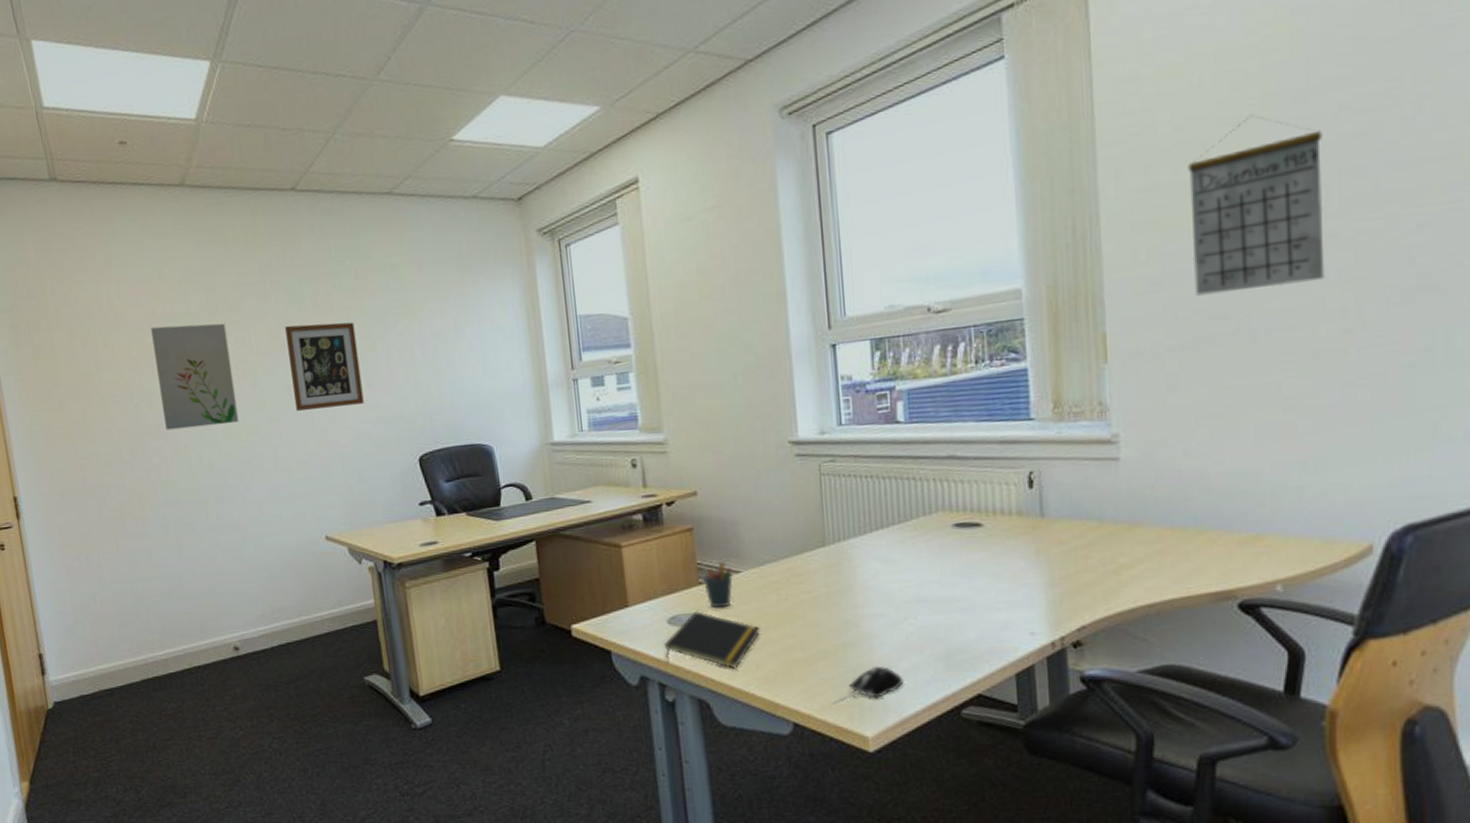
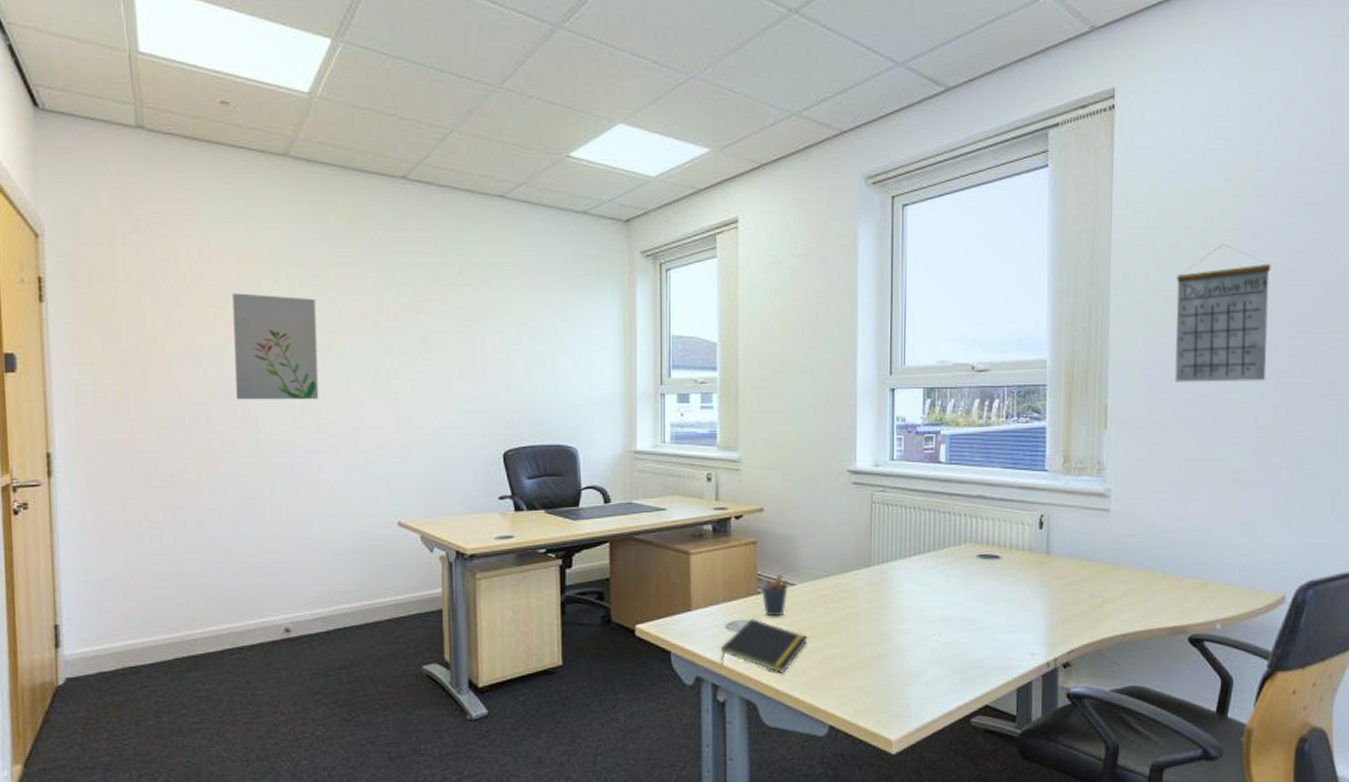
wall art: present [285,322,364,411] -> none [380,309,454,395]
computer mouse: present [832,667,904,705] -> none [864,677,926,710]

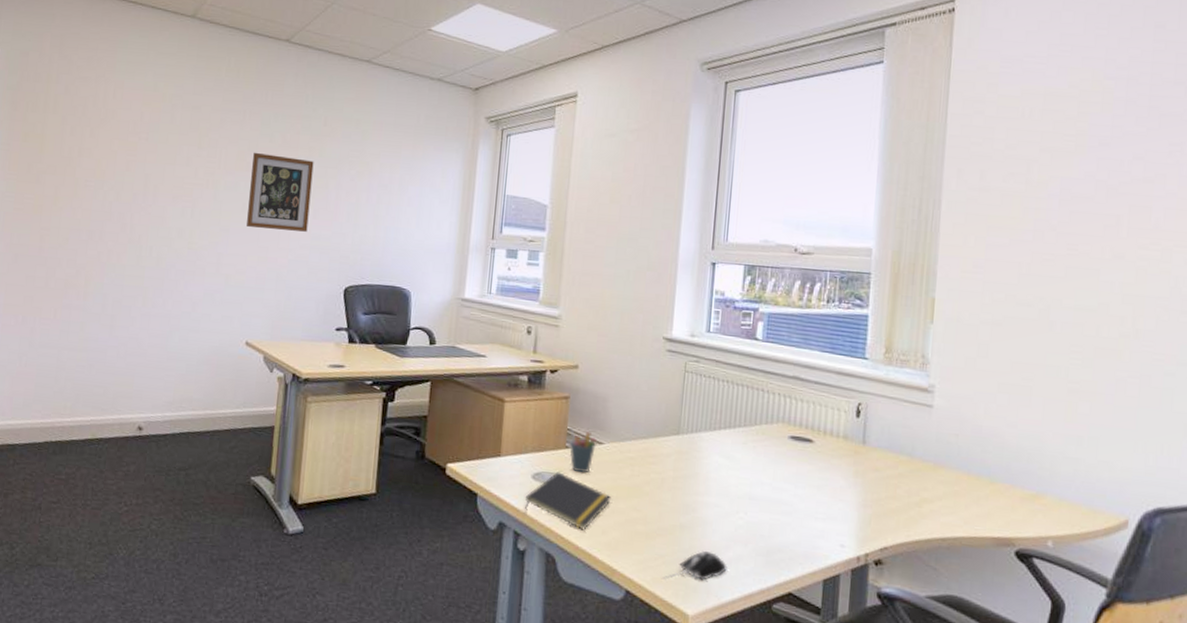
wall art: present [232,293,319,400] -> none [127,129,202,226]
wall art: none [380,309,454,395] -> present [247,152,314,232]
computer mouse: none [864,677,926,710] -> present [662,551,727,580]
calendar: present [1174,243,1271,383] -> none [1009,148,1120,291]

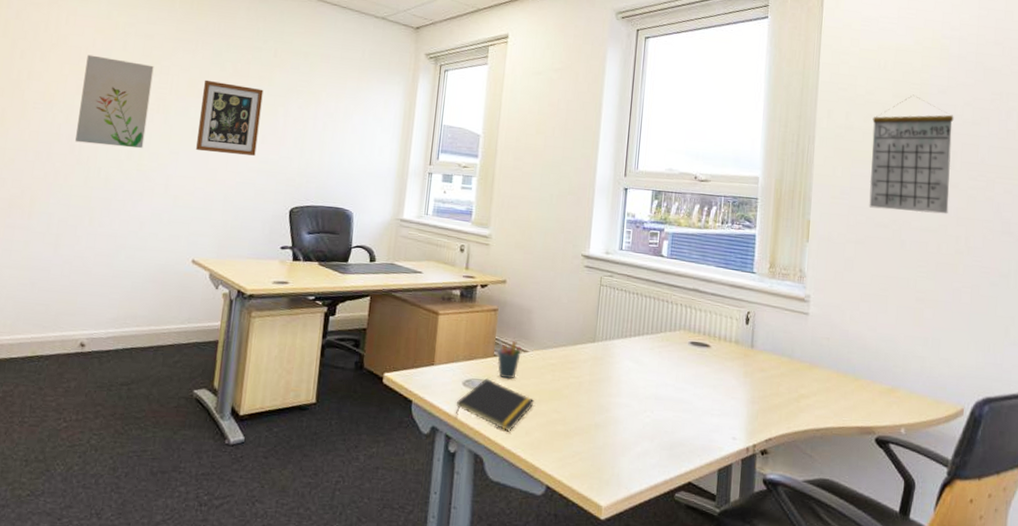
wall art: none [127,129,202,226] -> present [75,54,154,149]
computer mouse: present [662,551,727,580] -> none [579,447,636,475]
calendar: none [1009,148,1120,291] -> present [869,94,954,214]

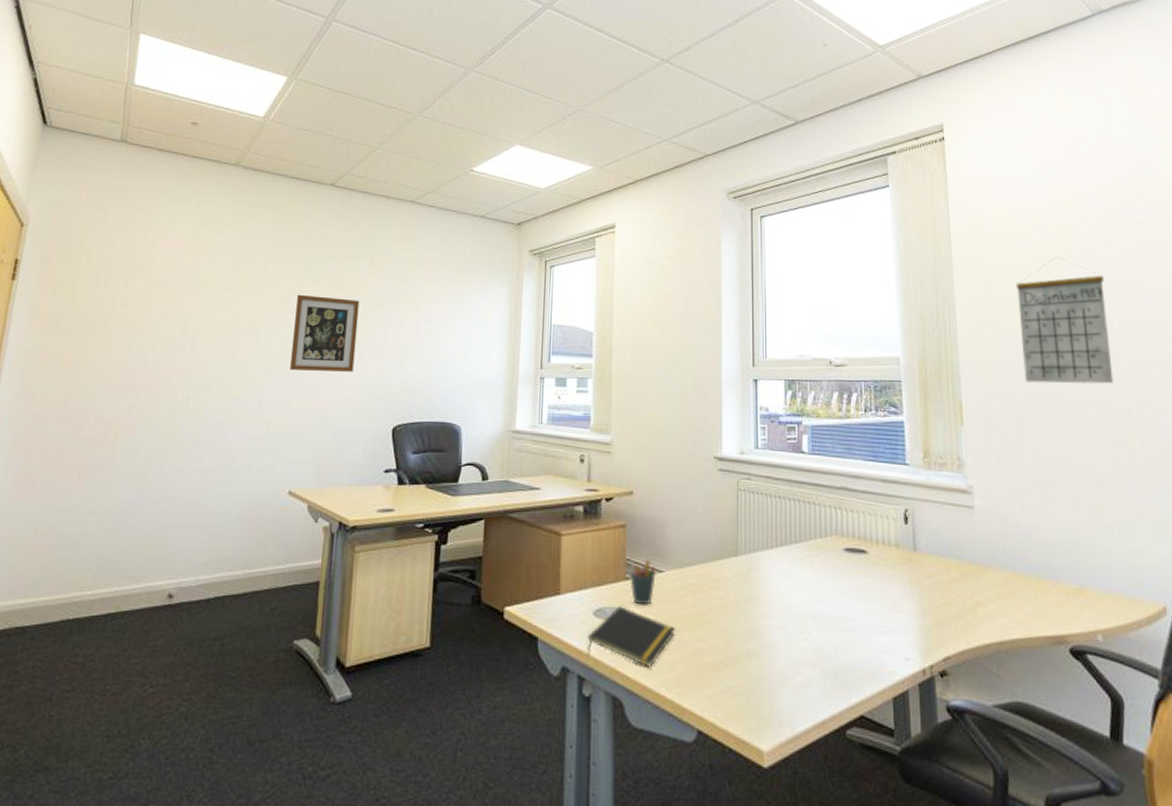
wall art: present [75,54,154,149] -> none [162,276,244,373]

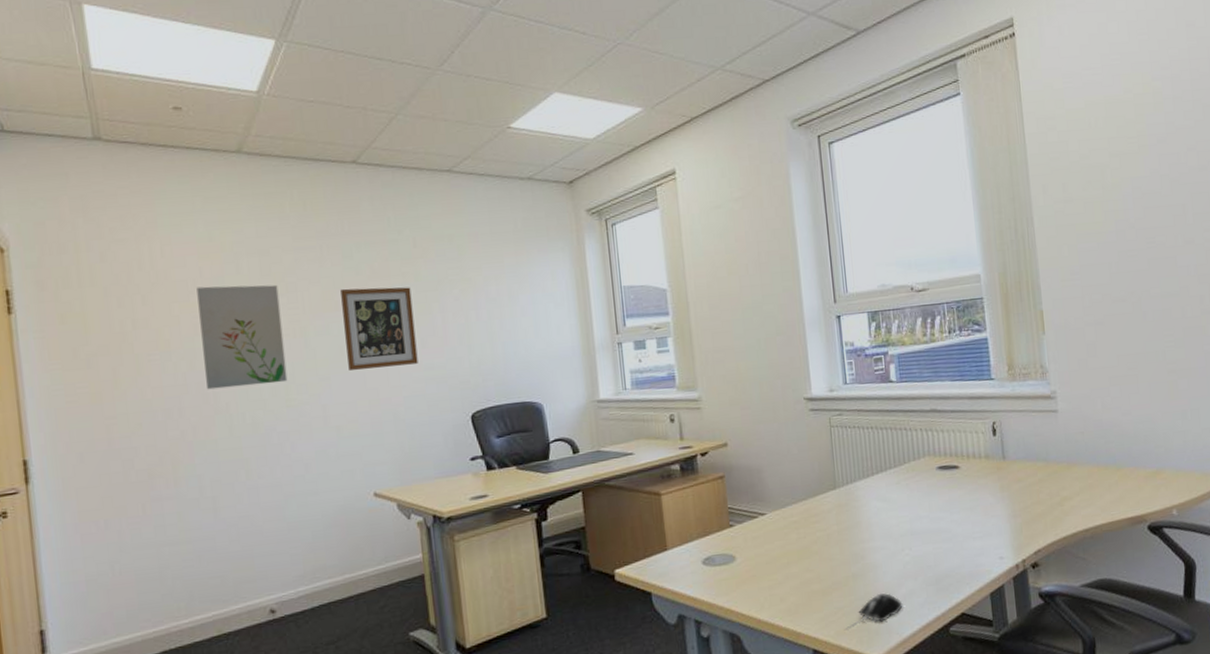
wall art: none [162,276,244,373] -> present [196,284,288,390]
notepad: present [587,606,676,668] -> none [699,552,784,603]
pen holder: present [629,557,656,605] -> none [731,505,759,548]
computer mouse: none [734,679,798,714] -> present [845,593,903,631]
calendar: present [1015,256,1114,385] -> none [1092,150,1188,284]

